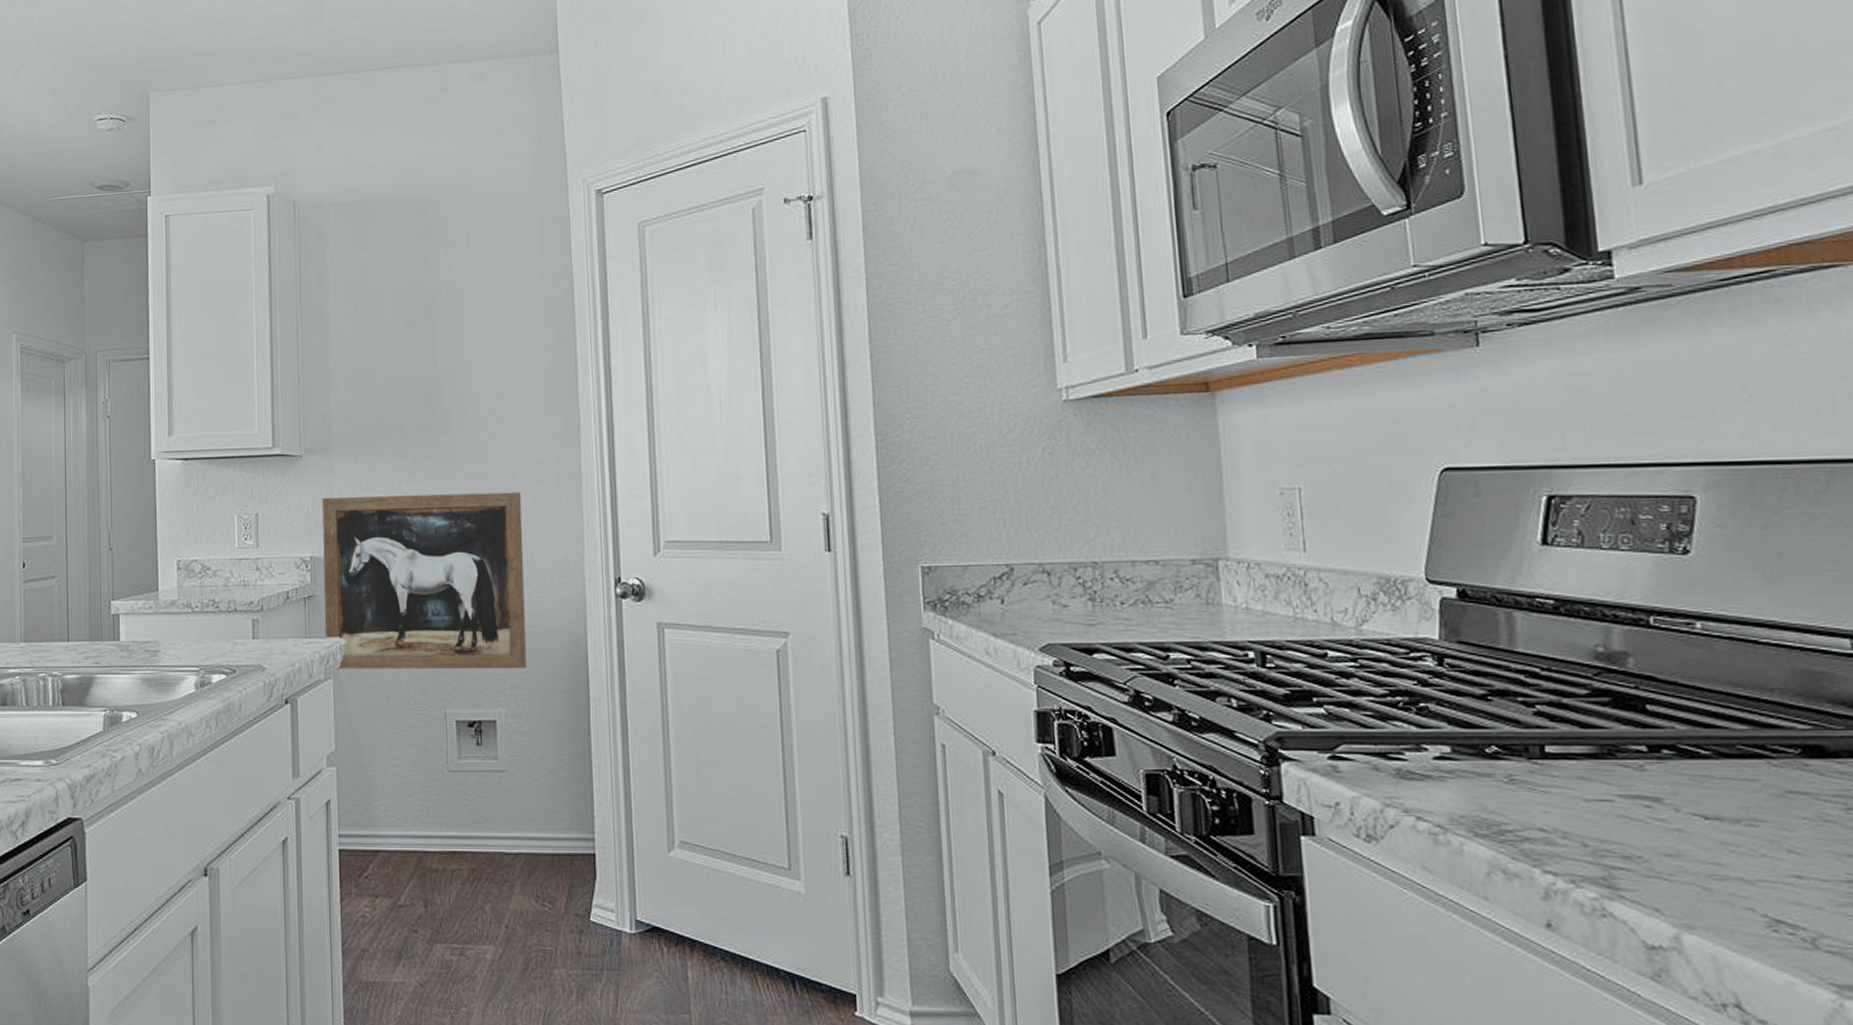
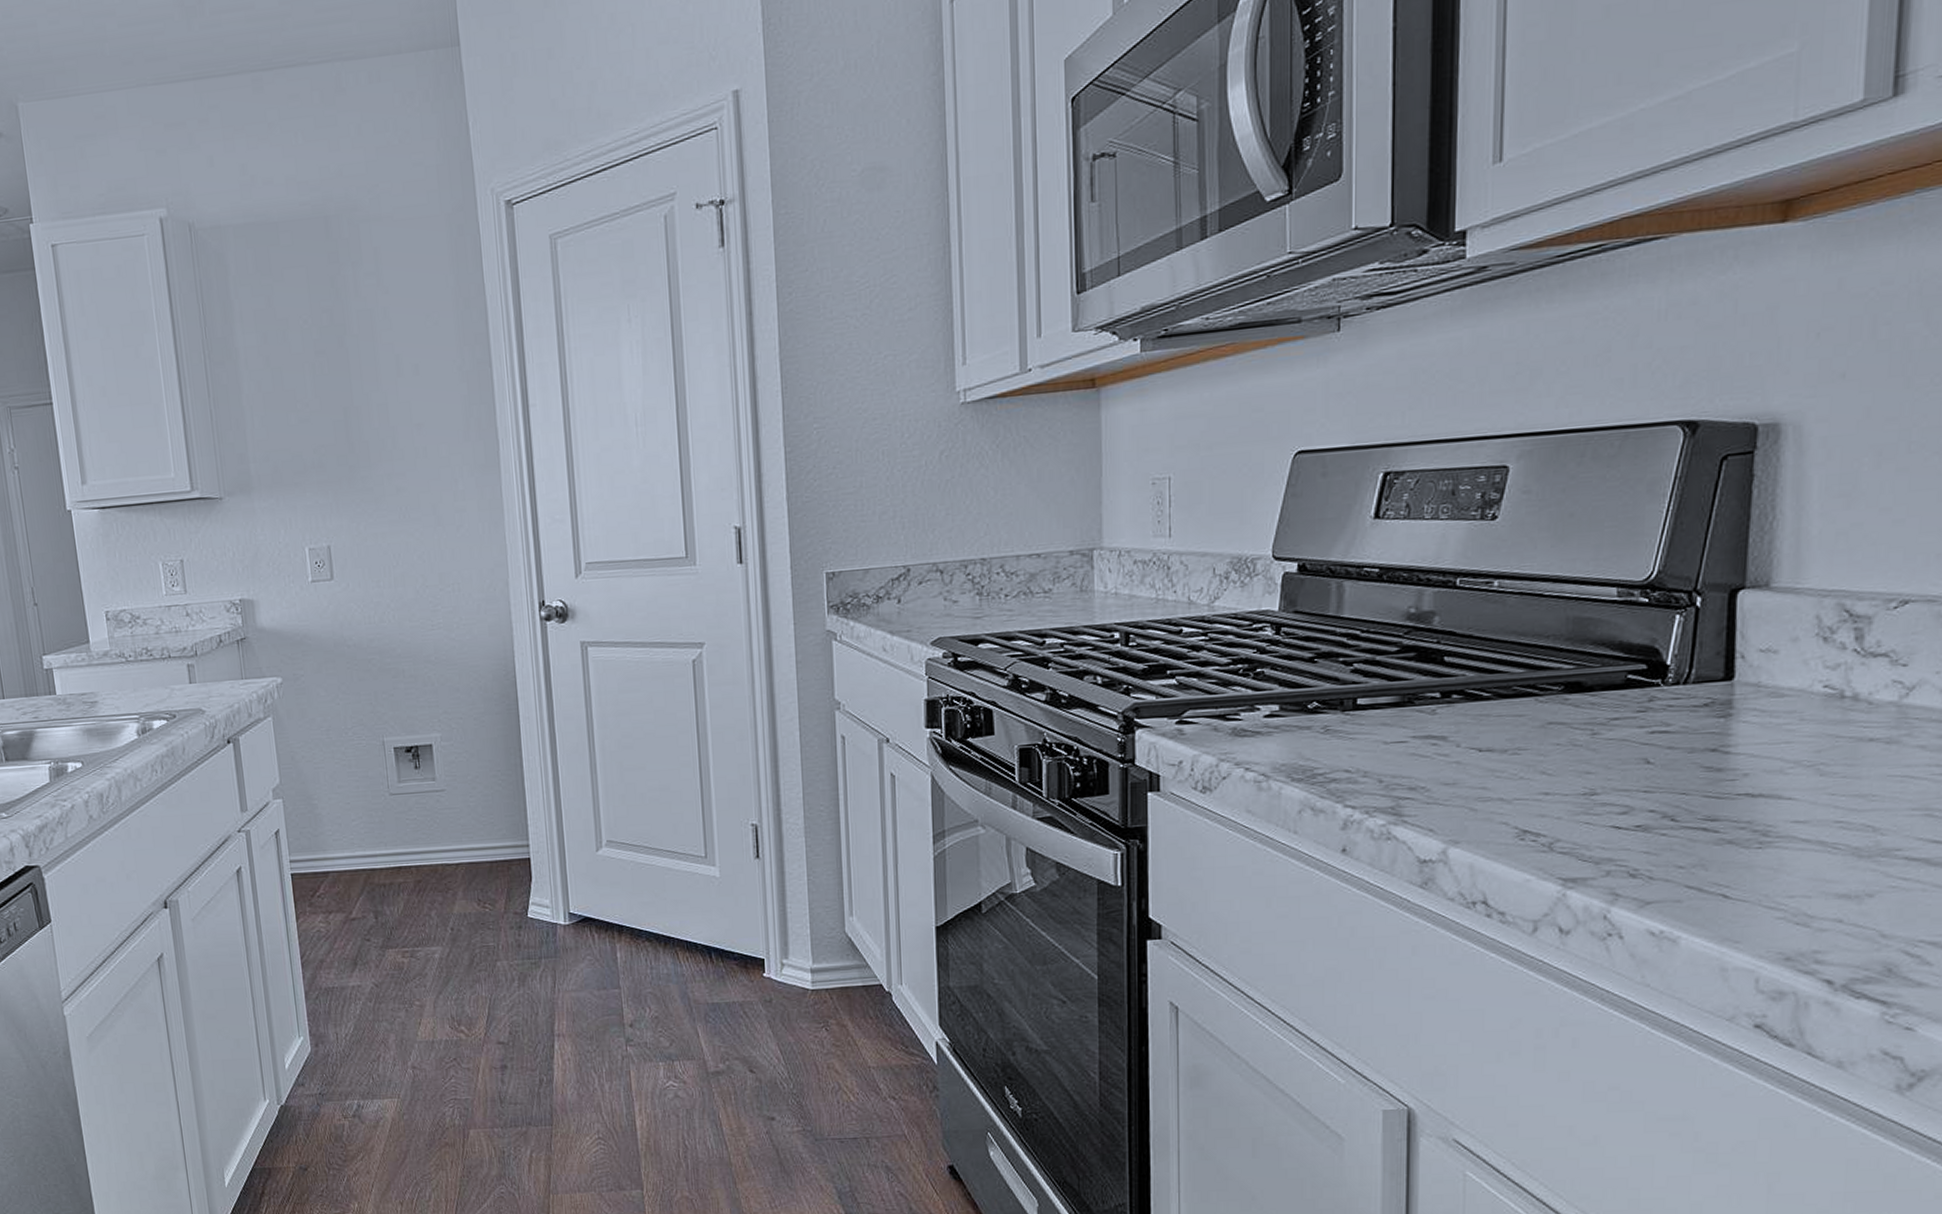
wall art: present [322,492,527,670] -> none [246,522,459,707]

